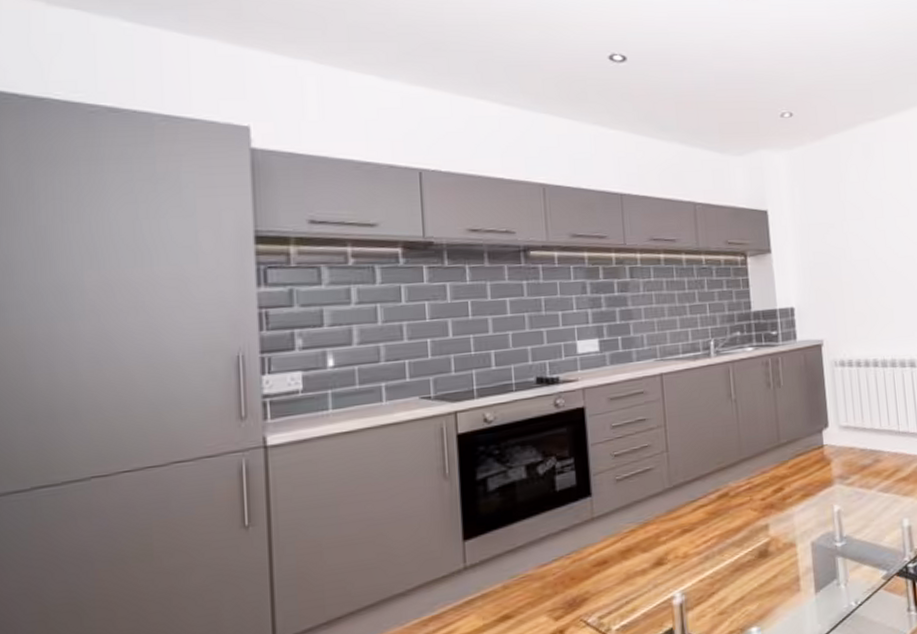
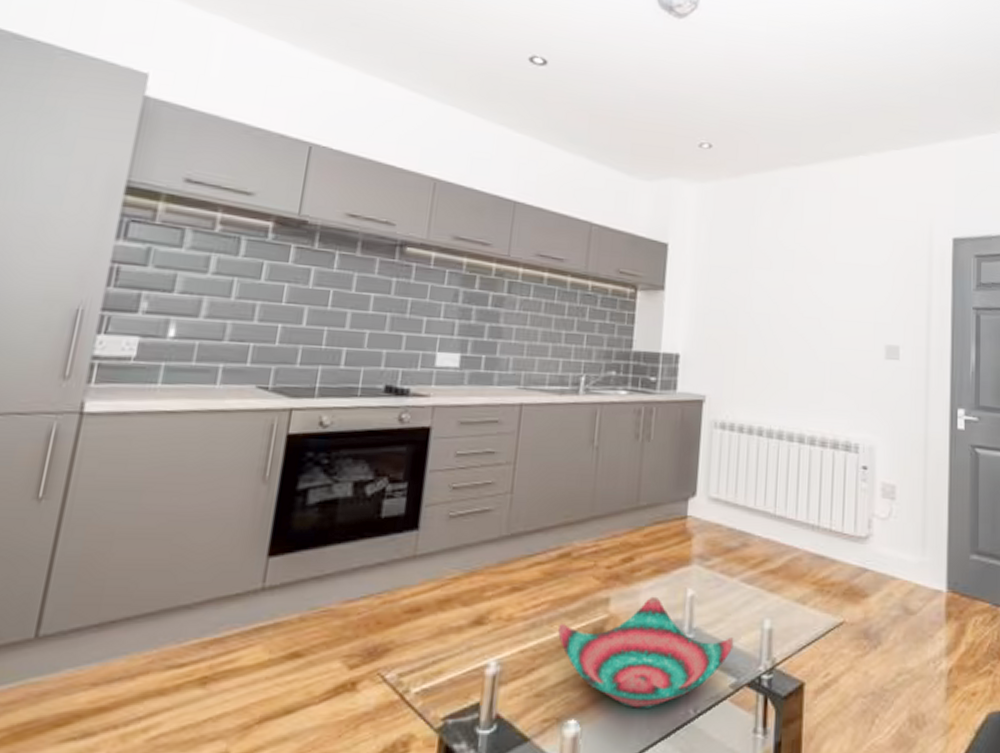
decorative bowl: none [729,516,881,610] -> present [558,596,734,708]

